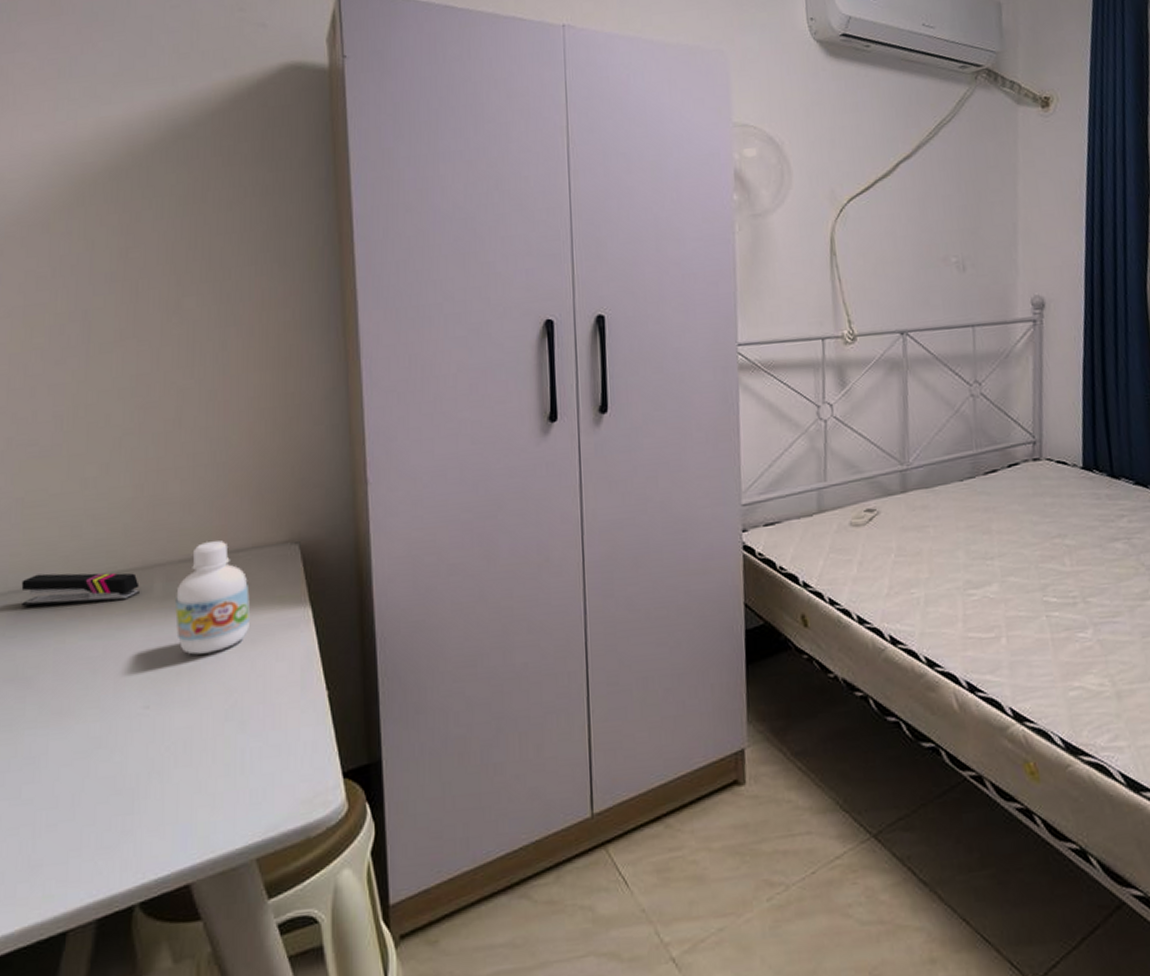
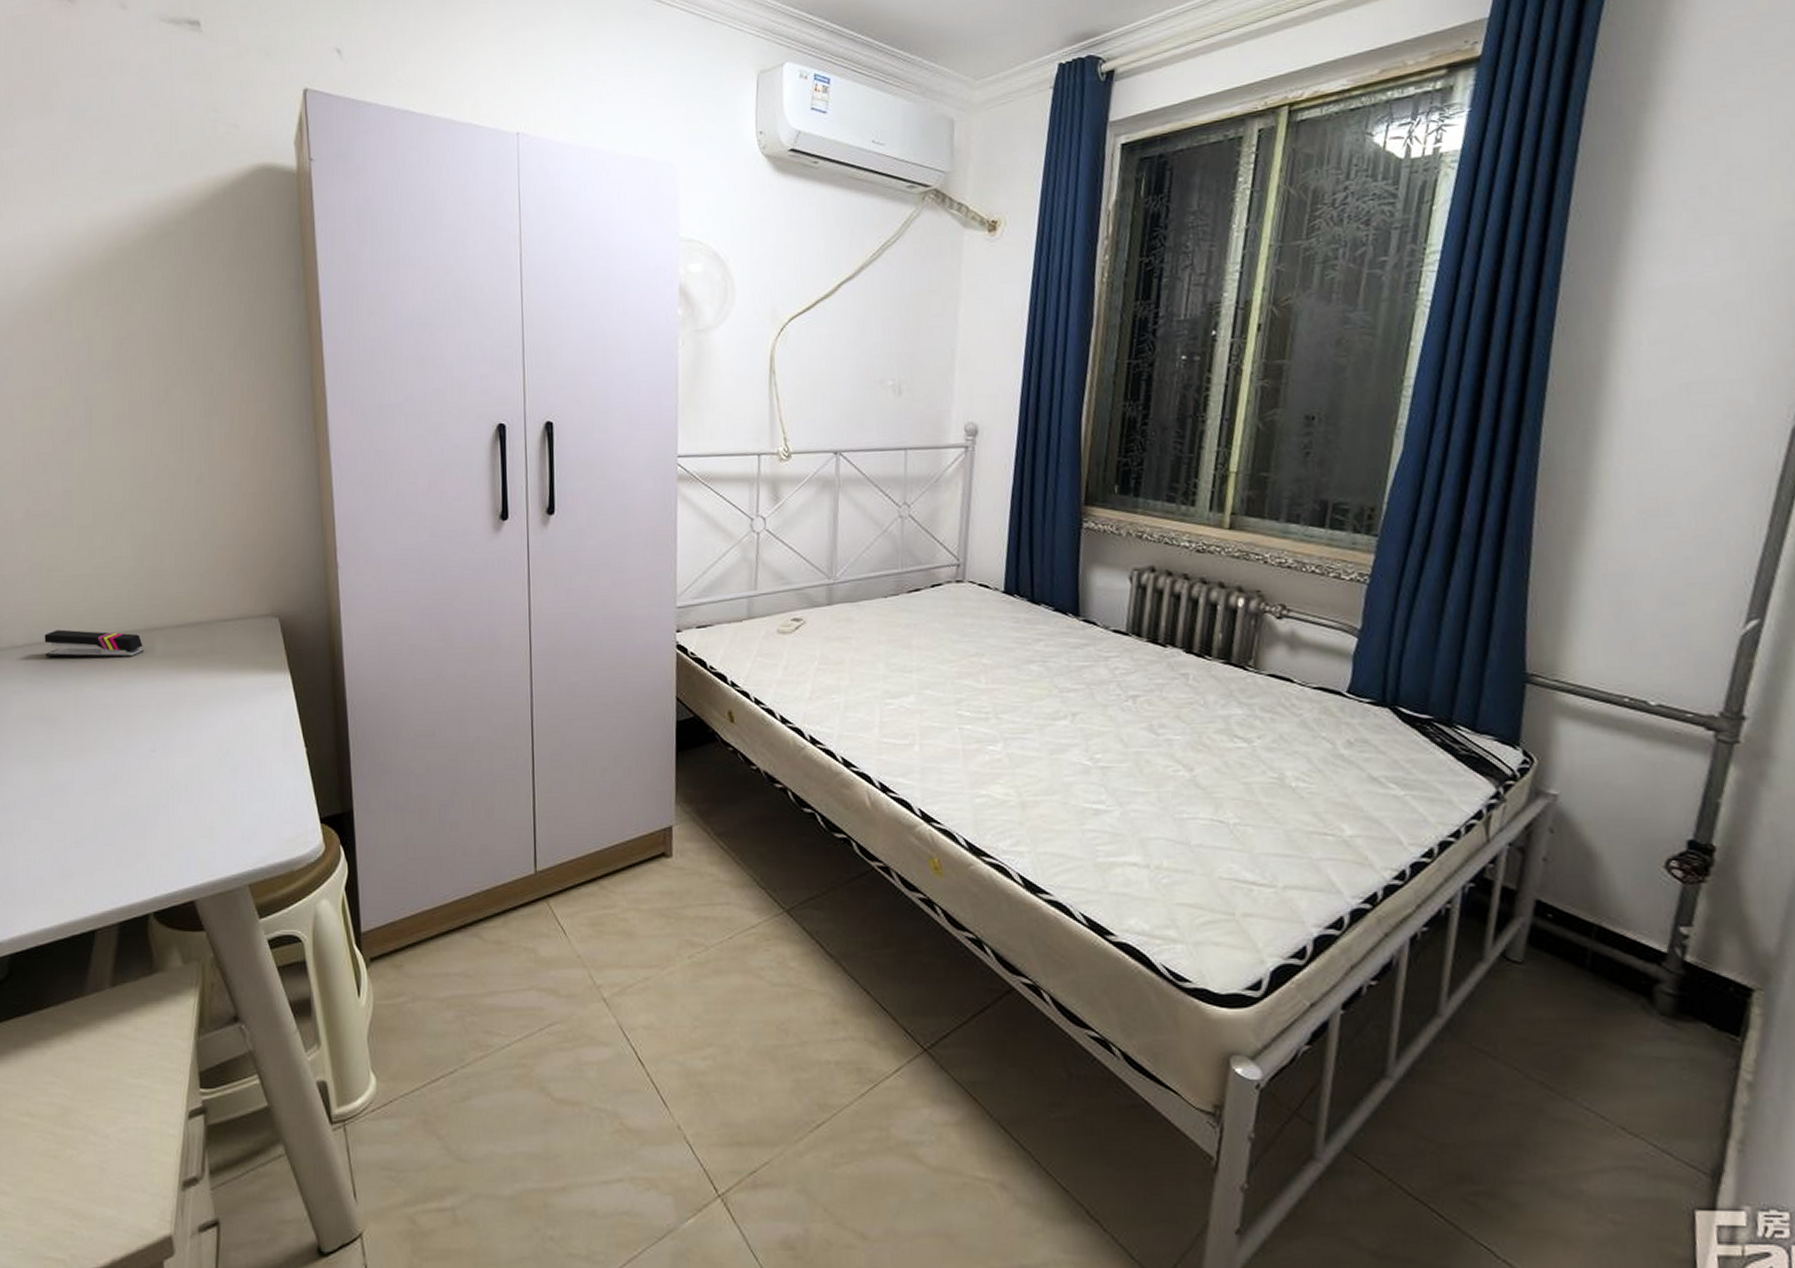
bottle: present [175,540,251,655] -> none [174,610,239,708]

